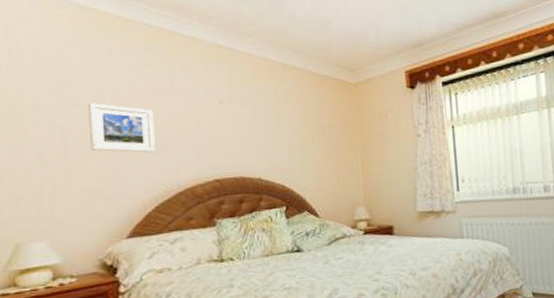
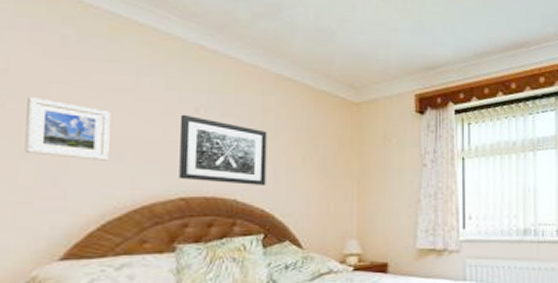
wall art: none [208,107,284,165] -> present [179,114,268,185]

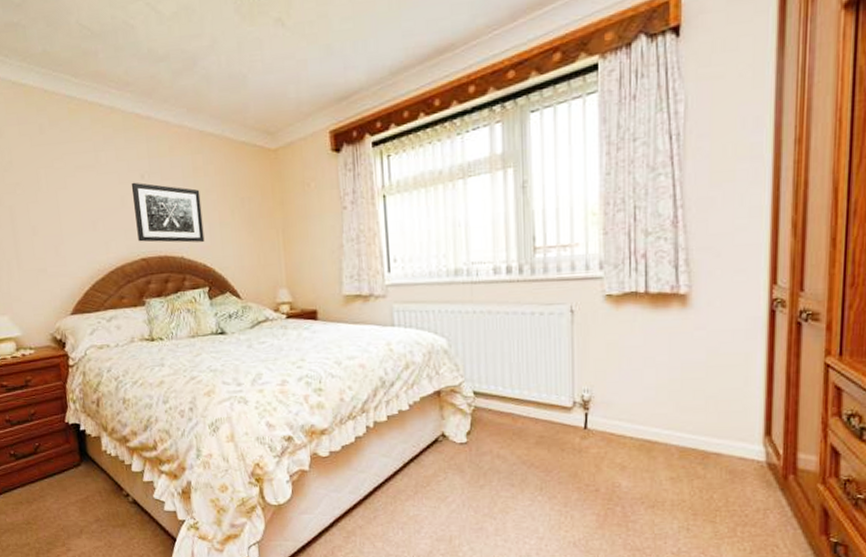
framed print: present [24,97,111,161] -> none [28,182,88,231]

